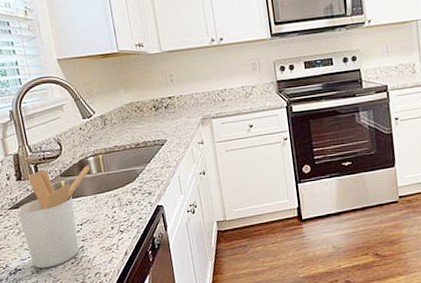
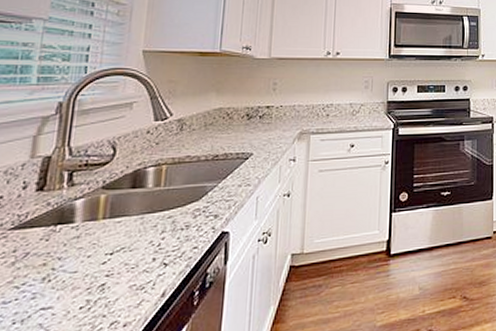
utensil holder: present [17,165,91,269] -> none [19,176,147,316]

